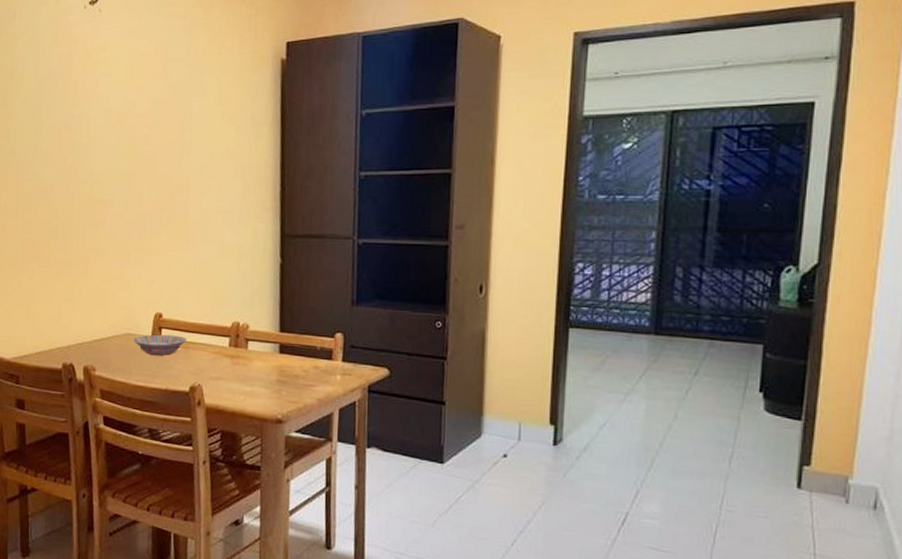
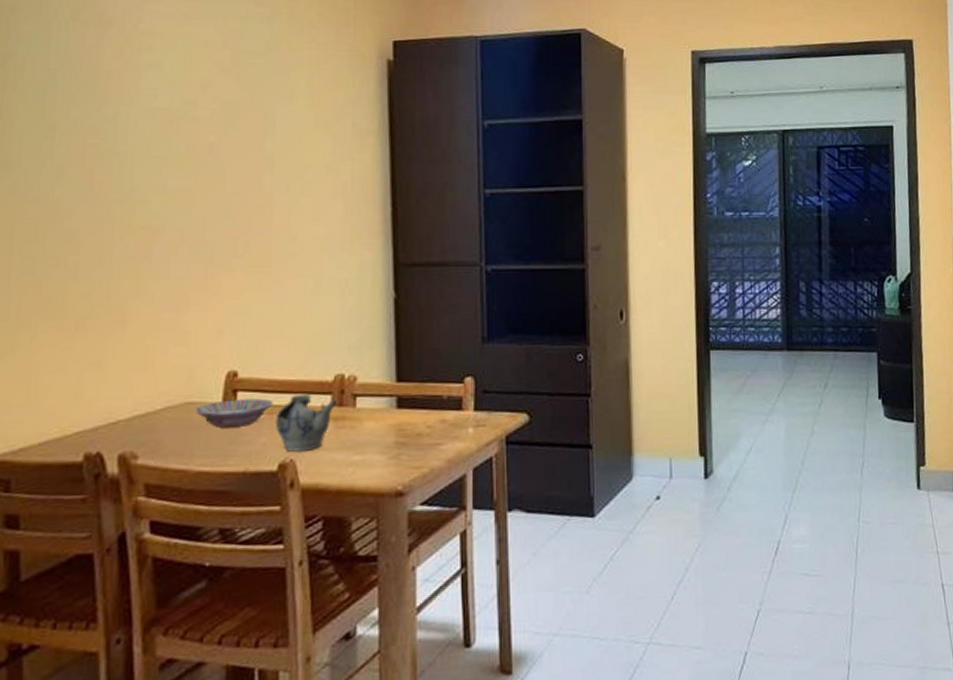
teapot: none [188,335,233,379] -> present [275,393,337,452]

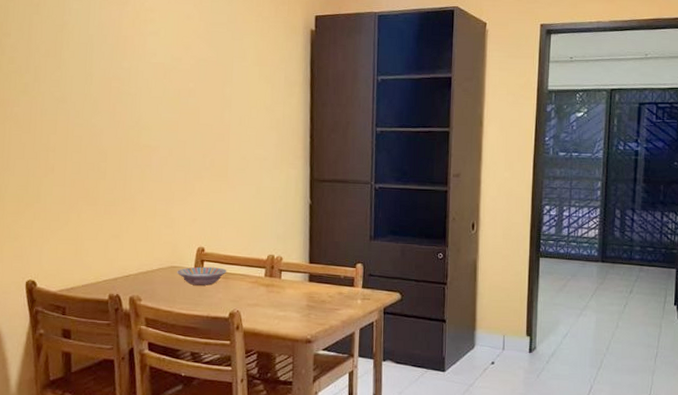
teapot: present [275,393,337,452] -> none [228,266,269,306]

